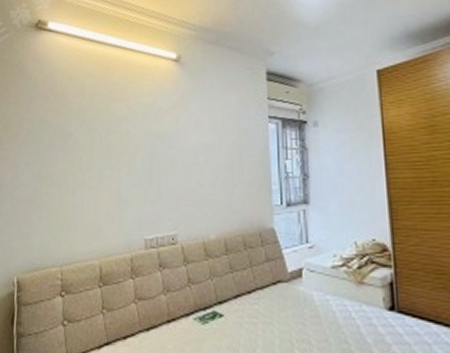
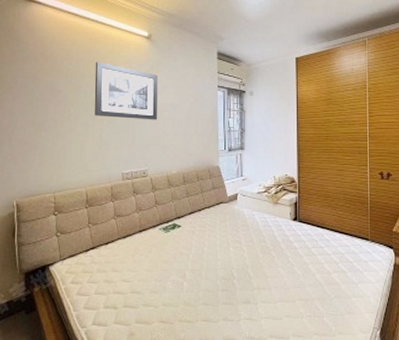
wall art: none [111,94,190,167] -> present [94,61,158,120]

